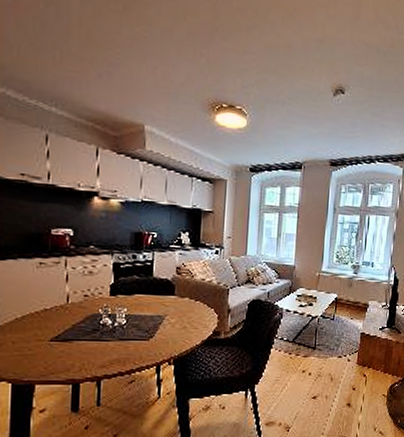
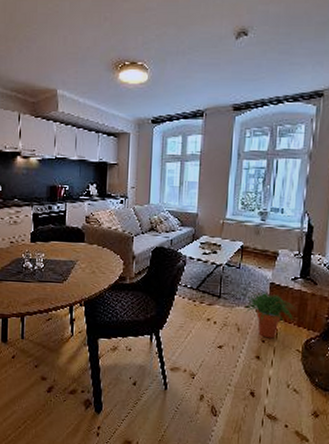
potted plant: none [338,341,384,386] -> present [245,292,297,339]

